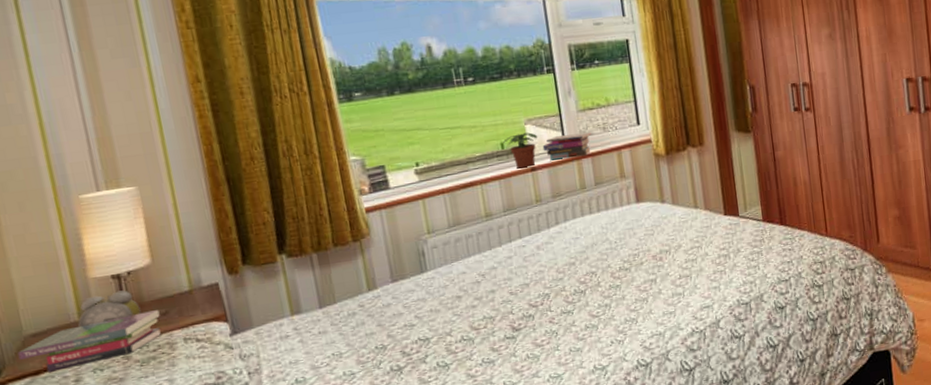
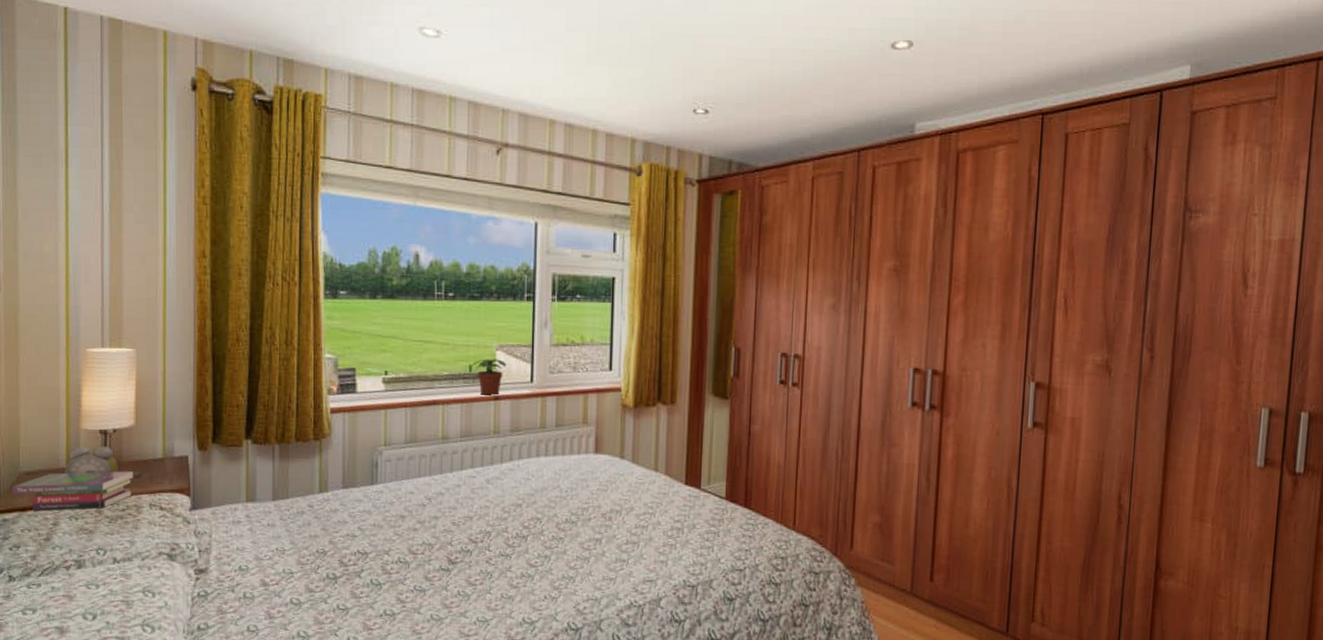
books: present [542,132,591,161] -> none [509,368,560,394]

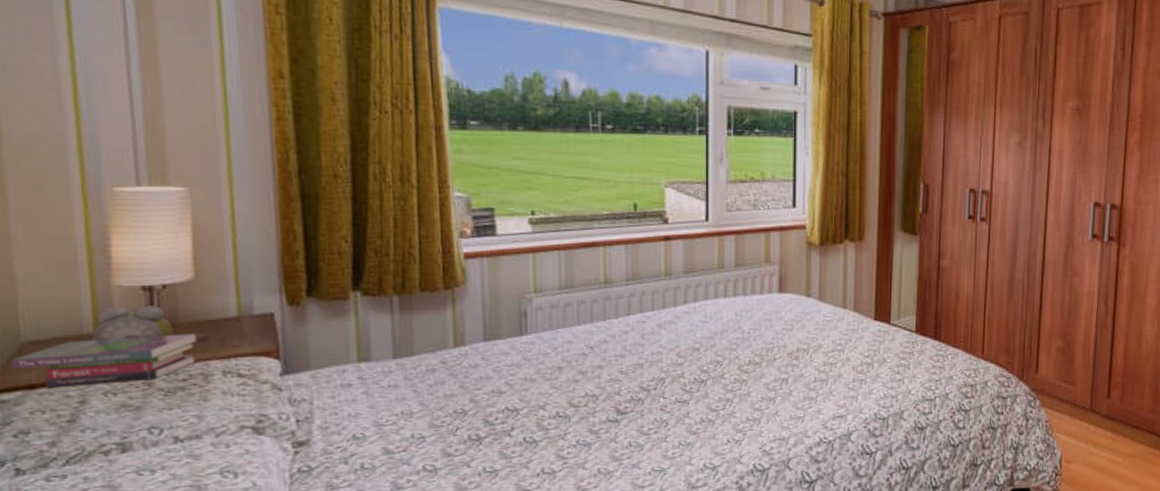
potted plant: present [471,359,507,396] -> none [636,196,678,235]

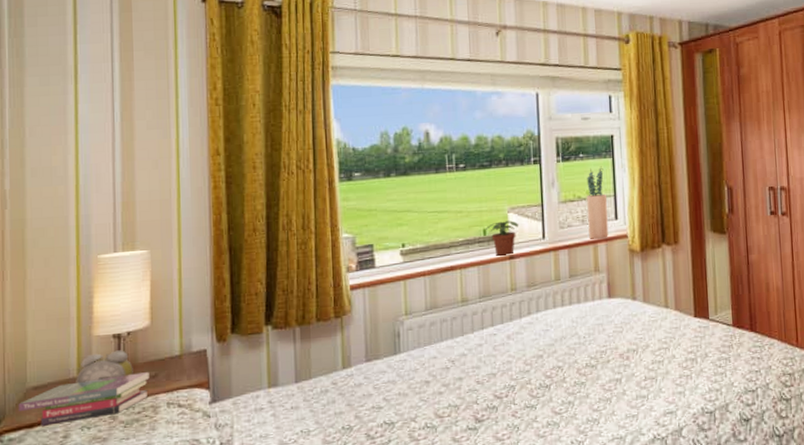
potted plant: none [636,196,678,235] -> present [485,220,519,256]
vase: none [761,145,784,228] -> present [587,166,608,240]

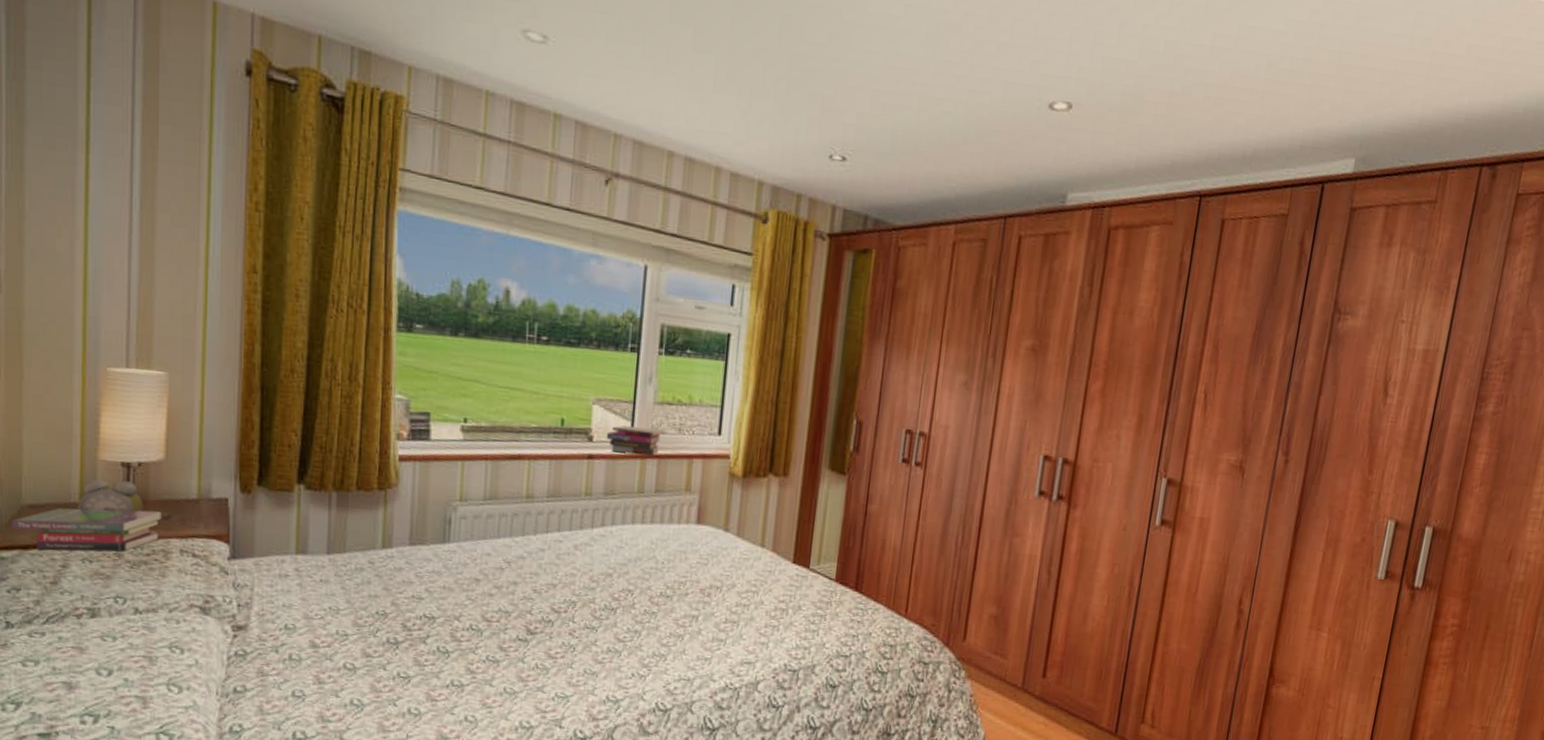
potted plant: present [485,220,519,256] -> none [563,412,604,454]
books: none [522,224,570,250] -> present [606,425,664,456]
vase: present [587,166,608,240] -> none [684,368,713,455]

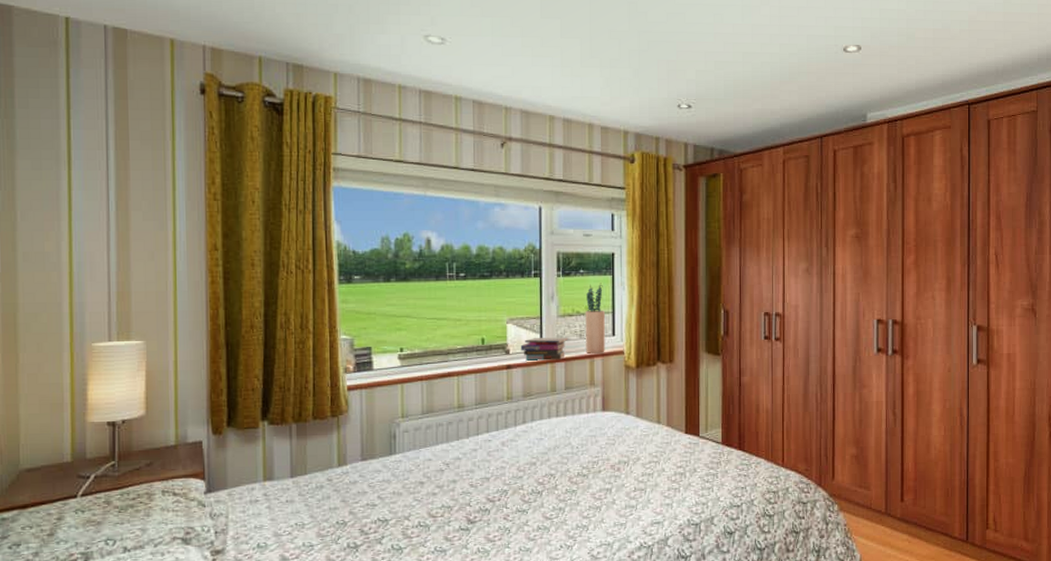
books: present [11,507,161,553] -> none [11,460,144,507]
alarm clock: present [77,479,143,513] -> none [70,437,128,467]
vase: none [684,368,713,455] -> present [585,283,605,355]

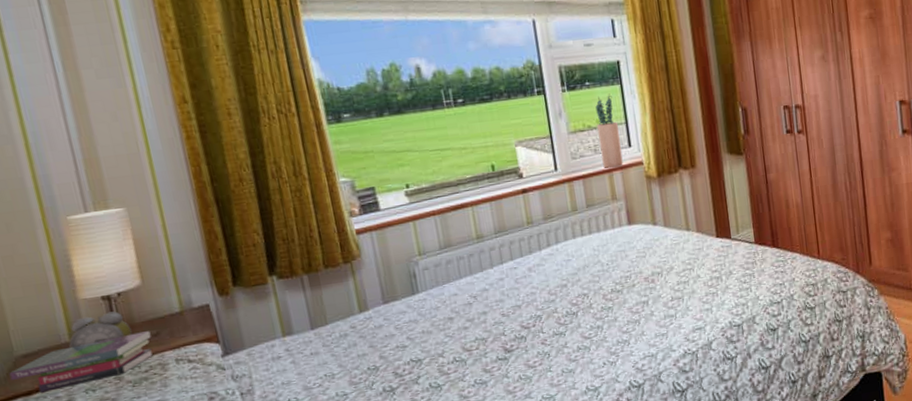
books: none [11,460,144,507] -> present [9,331,153,393]
alarm clock: none [70,437,128,467] -> present [69,311,133,348]
books: present [520,337,568,361] -> none [533,154,582,183]

